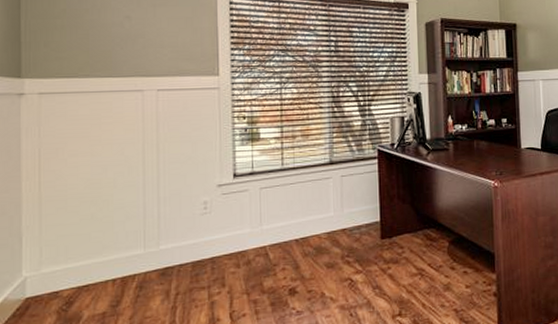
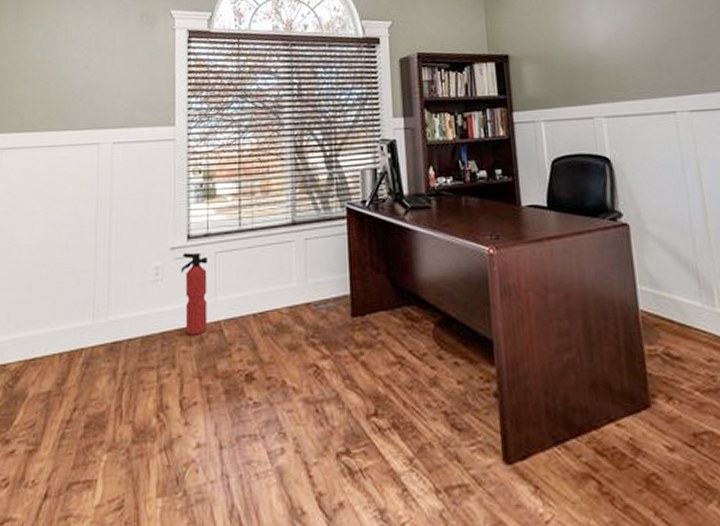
fire extinguisher: none [228,188,254,259] -> present [181,252,207,335]

